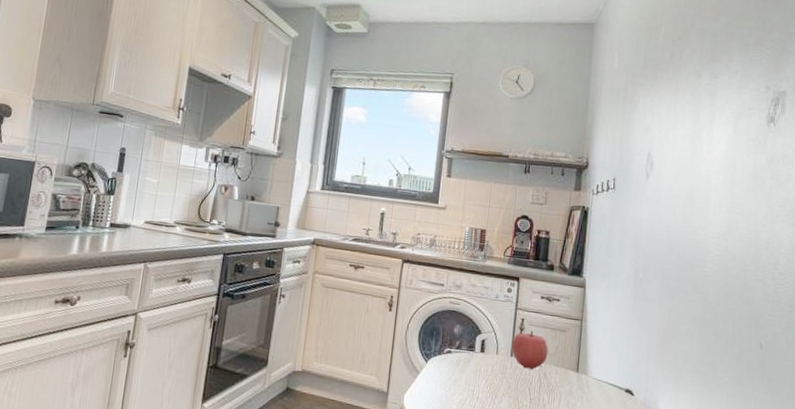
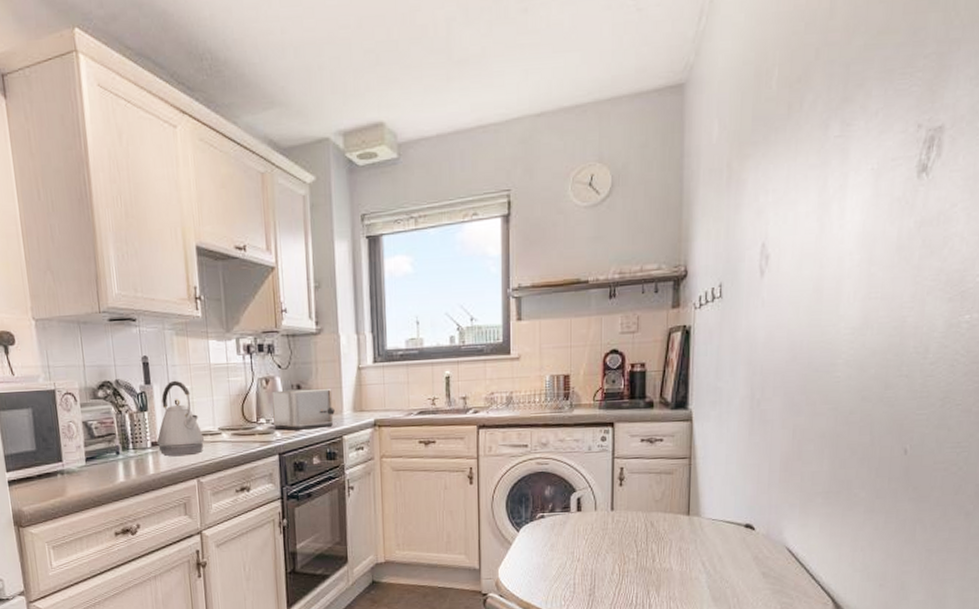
kettle: none [115,173,160,242] -> present [156,380,205,457]
fruit: present [512,330,549,370] -> none [612,479,654,521]

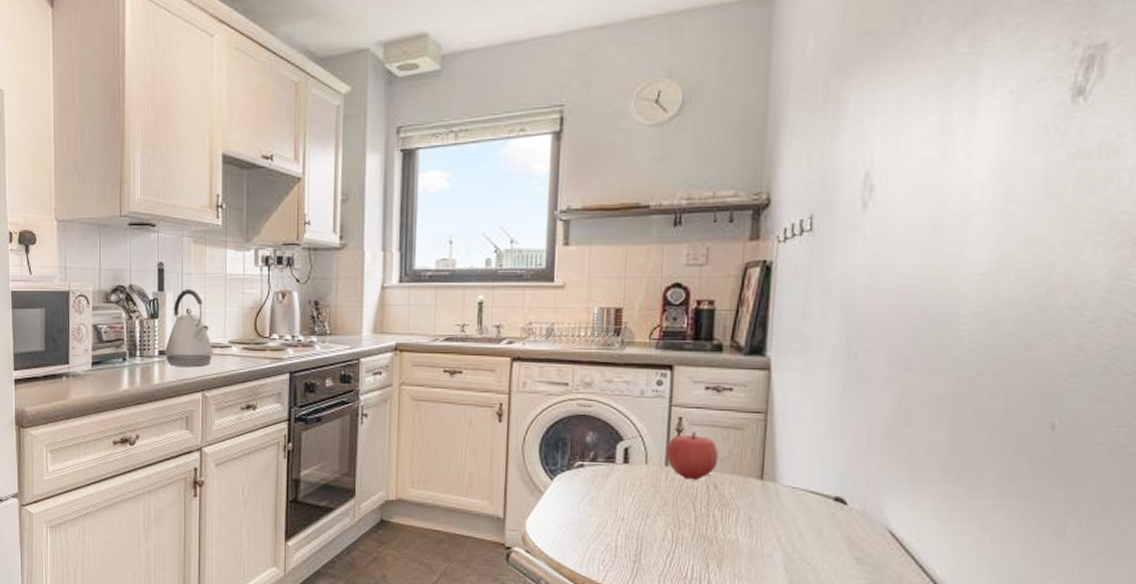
toaster: present [272,388,335,432] -> none [287,306,353,350]
fruit: none [612,479,654,521] -> present [667,431,719,480]

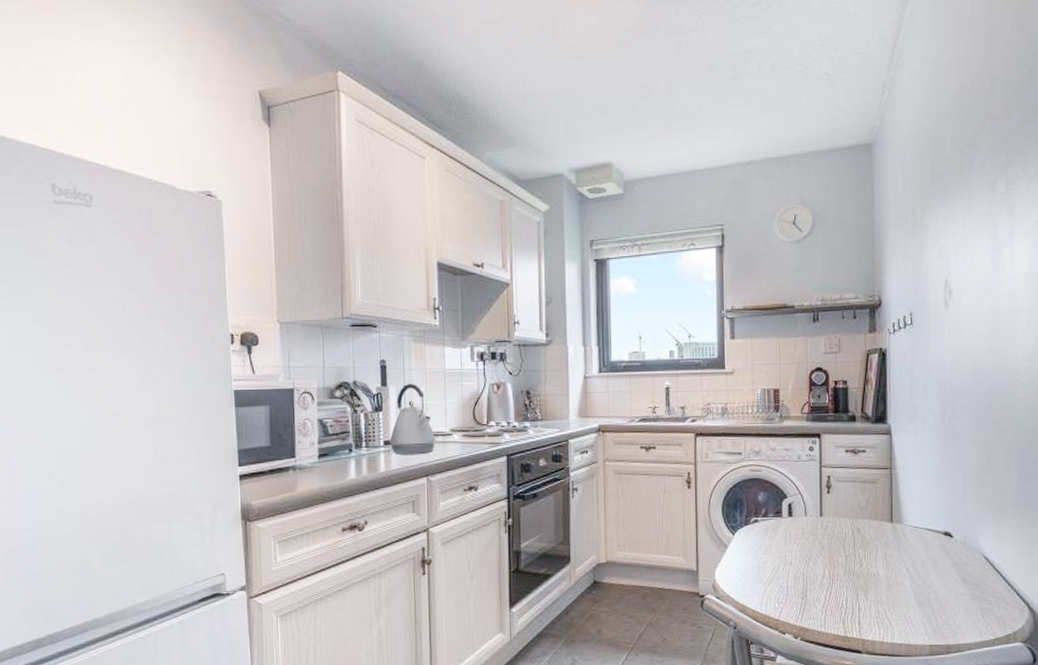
fruit: present [667,431,719,480] -> none [821,487,859,527]

